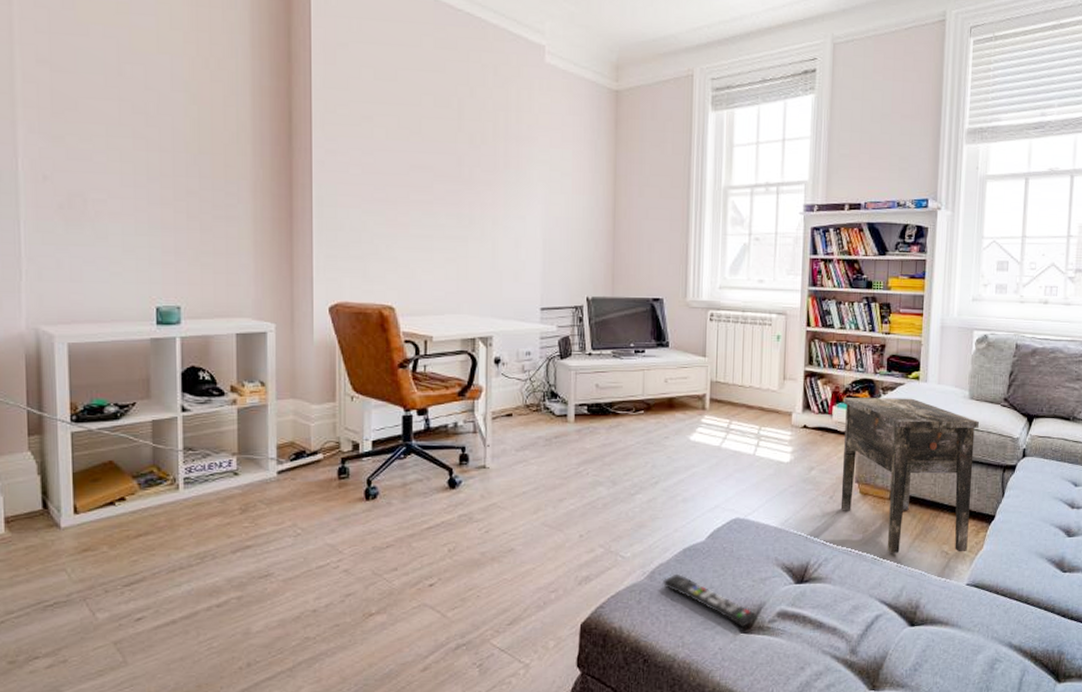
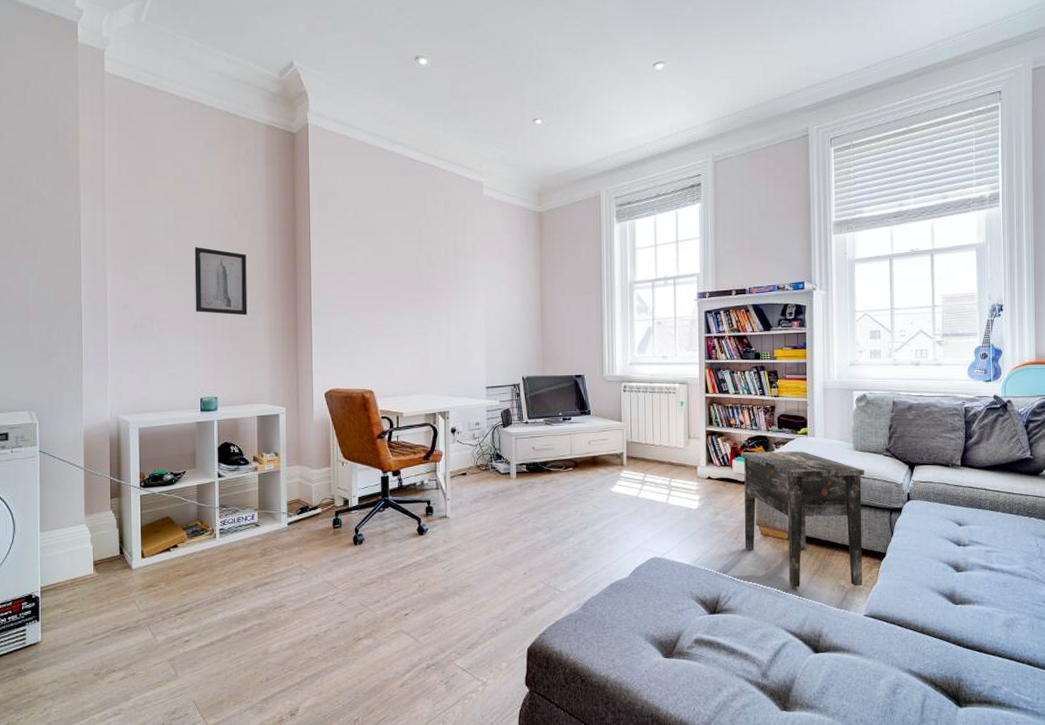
wall art: none [146,103,223,200] -> present [194,247,248,316]
remote control: present [663,573,758,628] -> none [595,605,677,653]

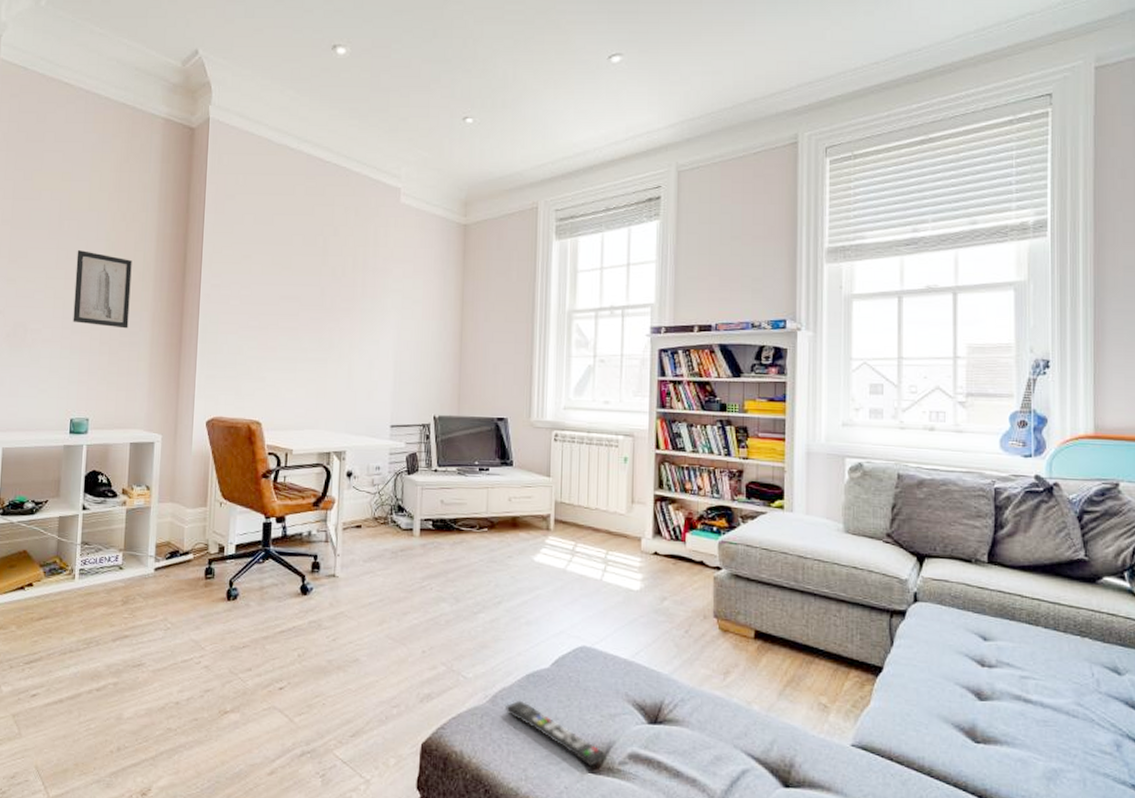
remote control: none [595,605,677,653] -> present [506,700,607,767]
side table: present [742,451,864,587] -> none [697,525,857,707]

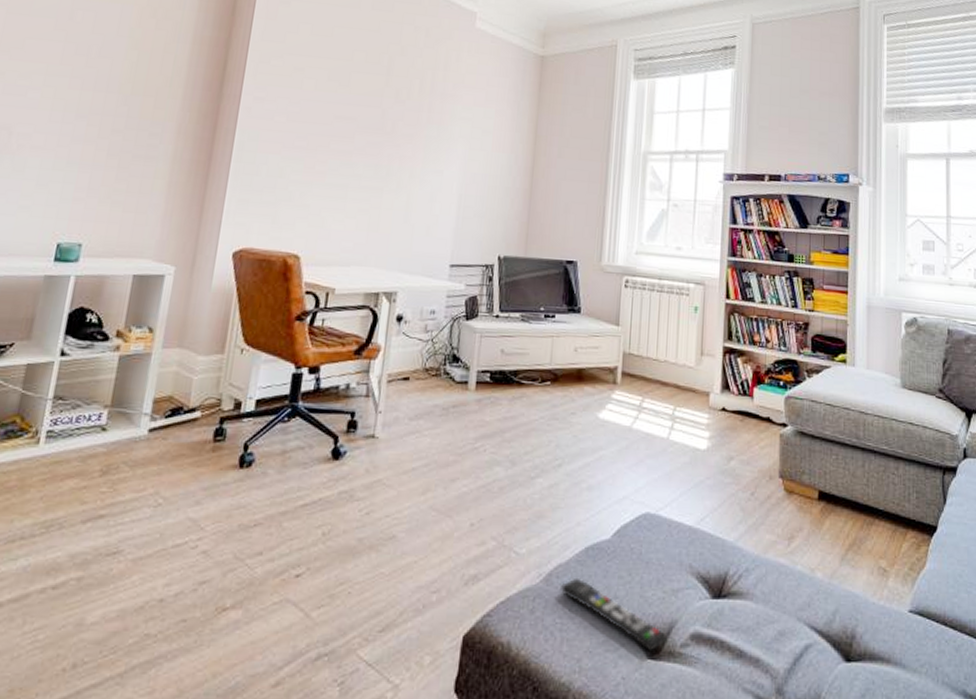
wall art: present [73,250,132,329] -> none [74,46,159,140]

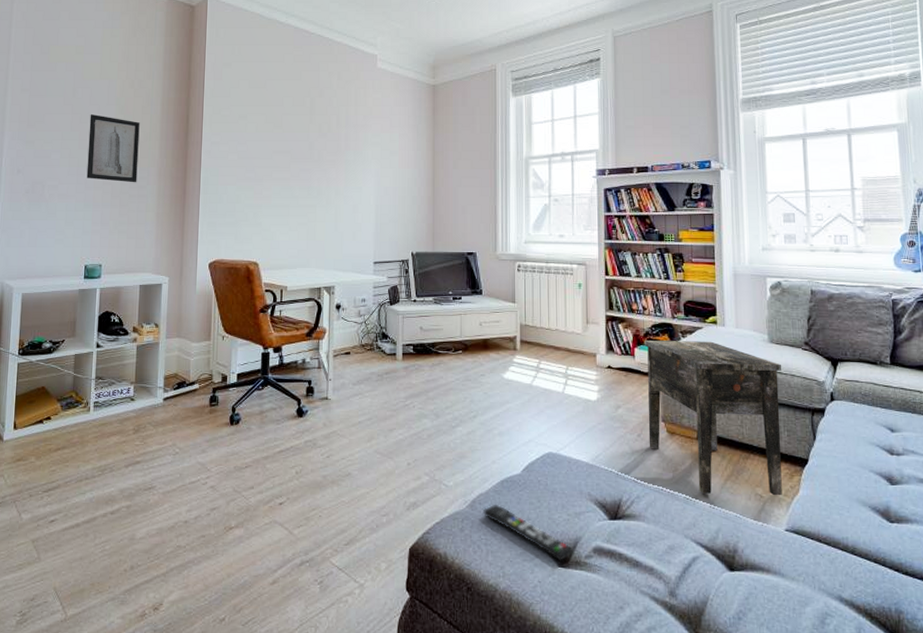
wall art: none [74,46,159,140] -> present [86,114,140,183]
side table: none [763,379,913,570] -> present [645,340,782,496]

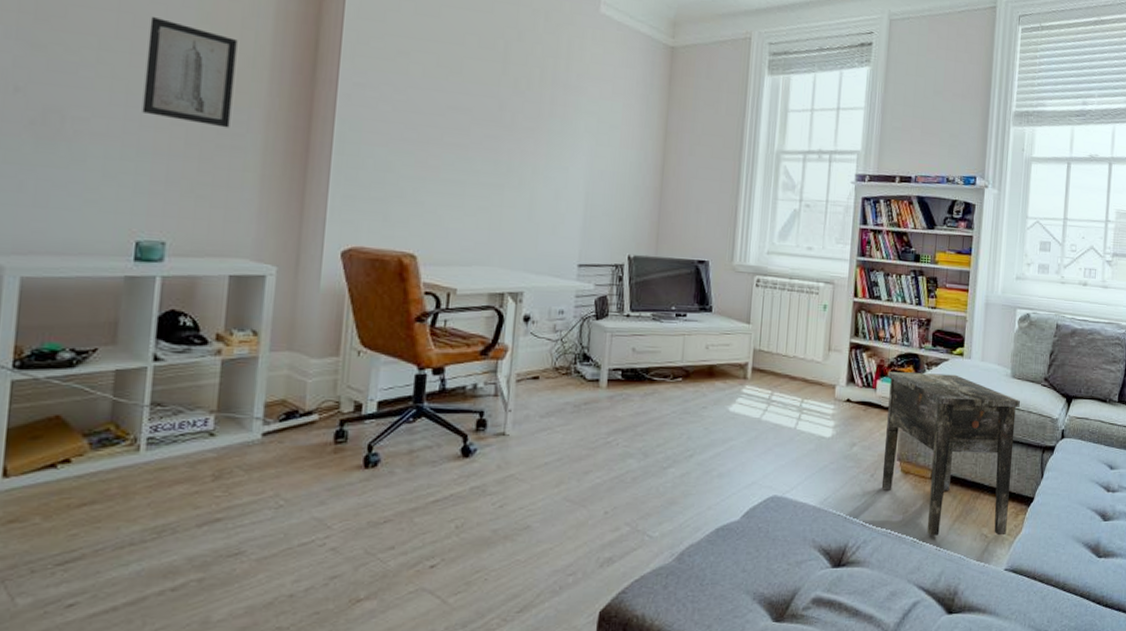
remote control: present [483,504,574,561] -> none [692,555,791,615]

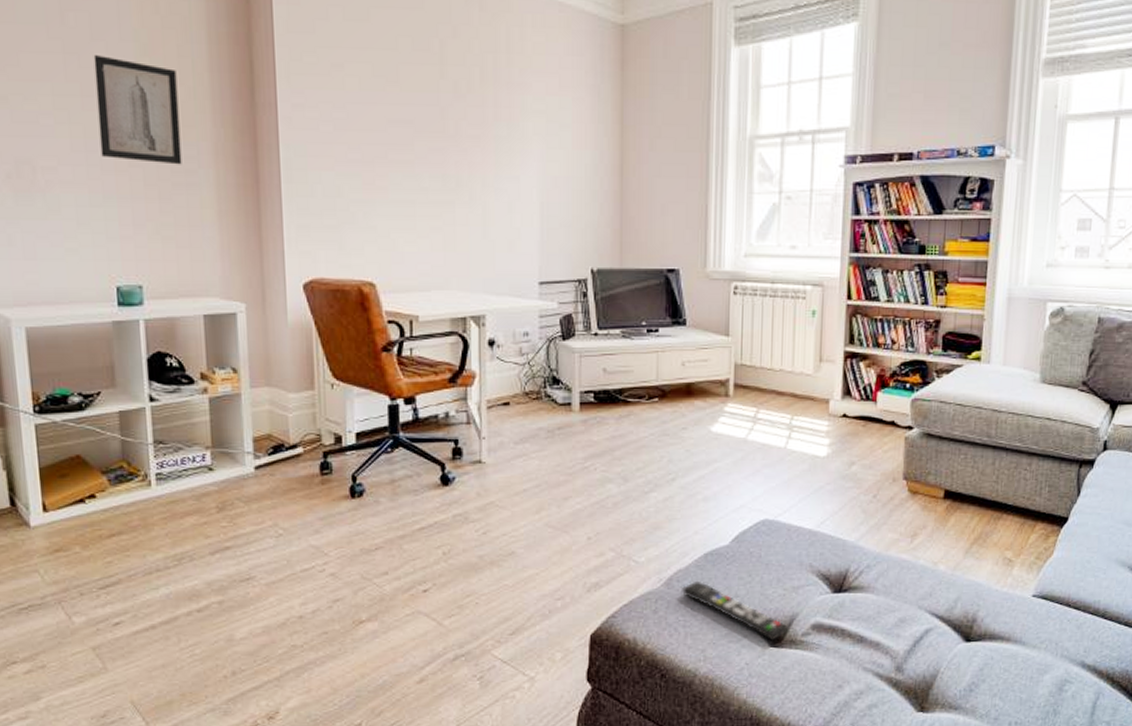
remote control: none [692,555,791,615] -> present [682,580,789,641]
side table: present [881,372,1020,536] -> none [885,382,1051,560]

